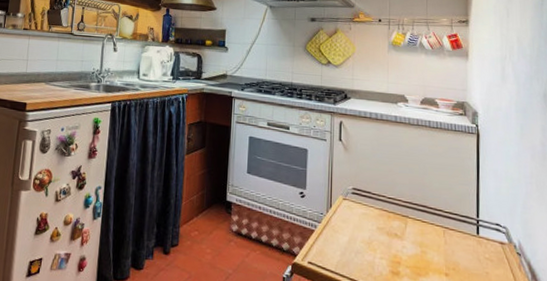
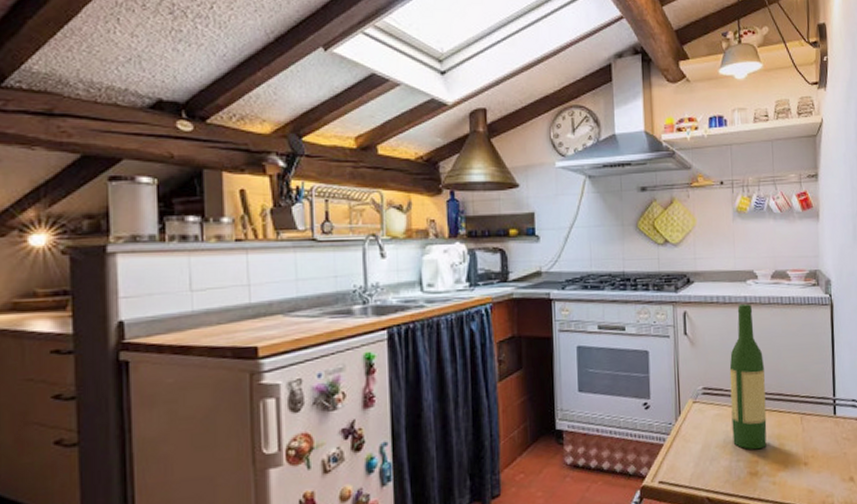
wine bottle: none [377,121,410,252] -> present [729,303,767,450]

